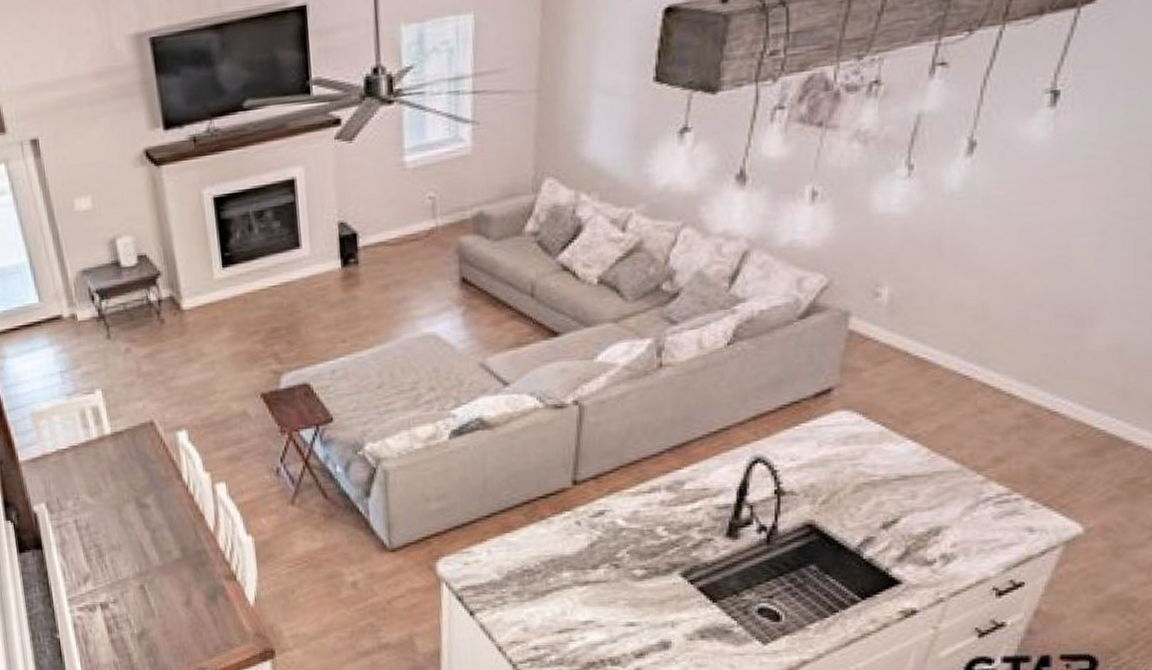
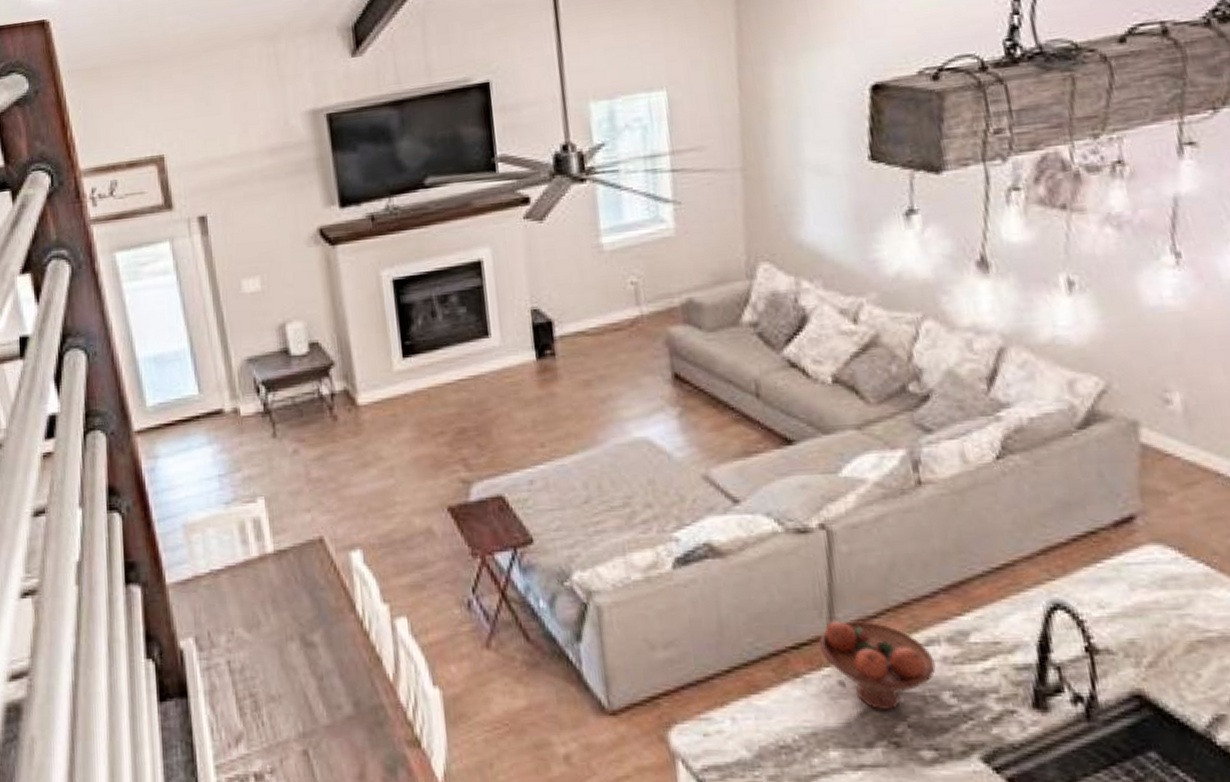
fruit bowl: none [563,475,654,541] -> present [819,620,936,710]

